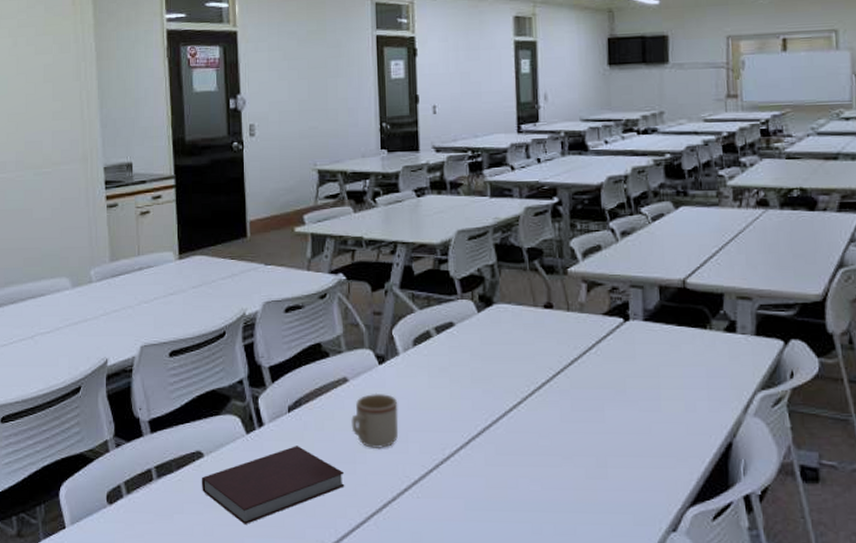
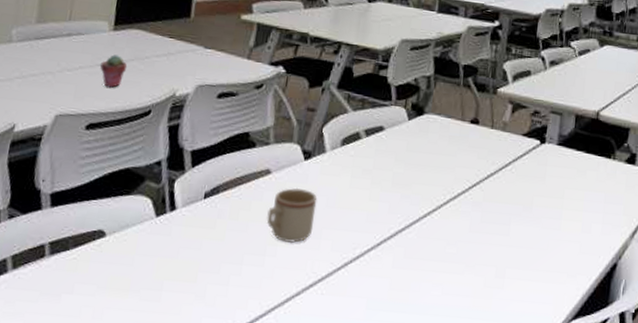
potted succulent: none [172,282,197,314] -> present [99,54,128,88]
notebook: present [201,446,345,524] -> none [97,233,252,310]

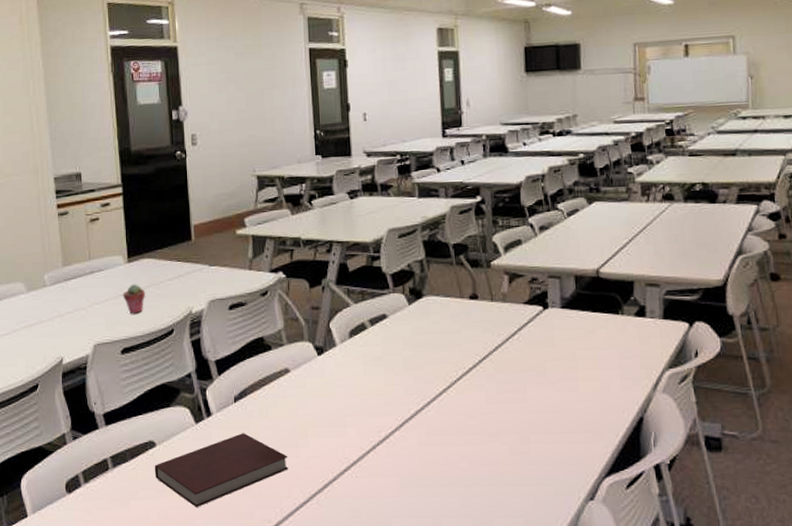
notebook: none [97,233,252,310] -> present [154,433,289,507]
mug: present [266,187,318,244] -> none [293,382,338,434]

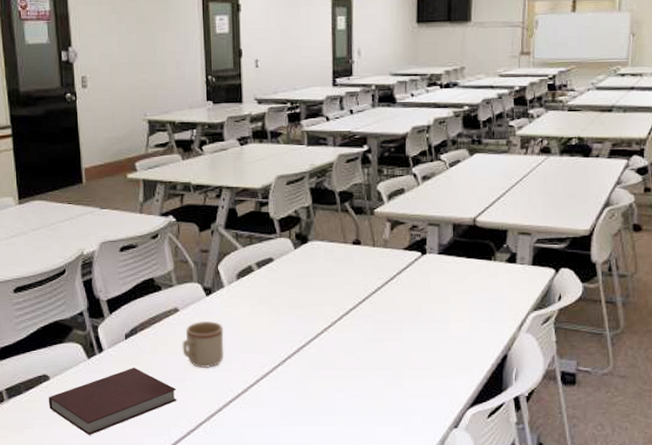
potted succulent: present [122,284,146,314] -> none [13,225,38,254]
mug: none [293,382,338,434] -> present [182,320,224,369]

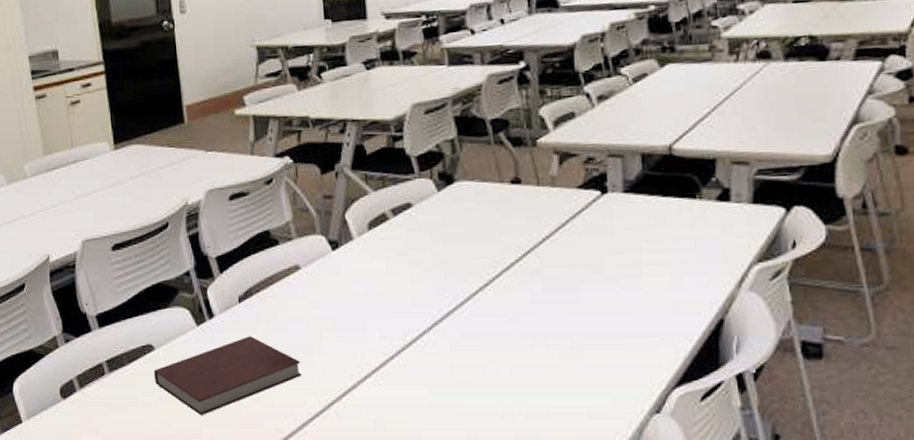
mug: present [182,320,224,369] -> none [305,280,357,338]

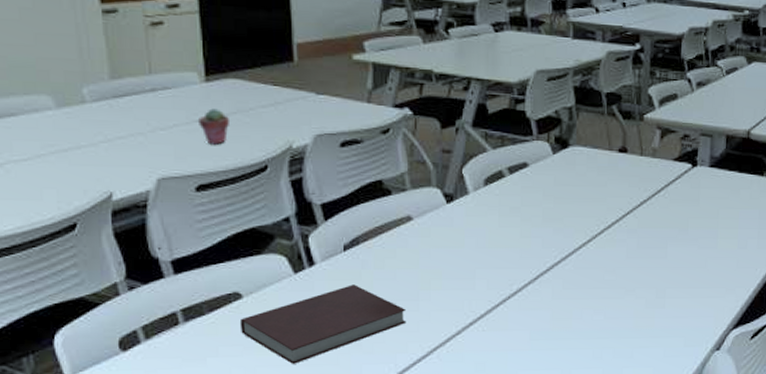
potted succulent: none [110,173,136,207] -> present [197,108,231,145]

